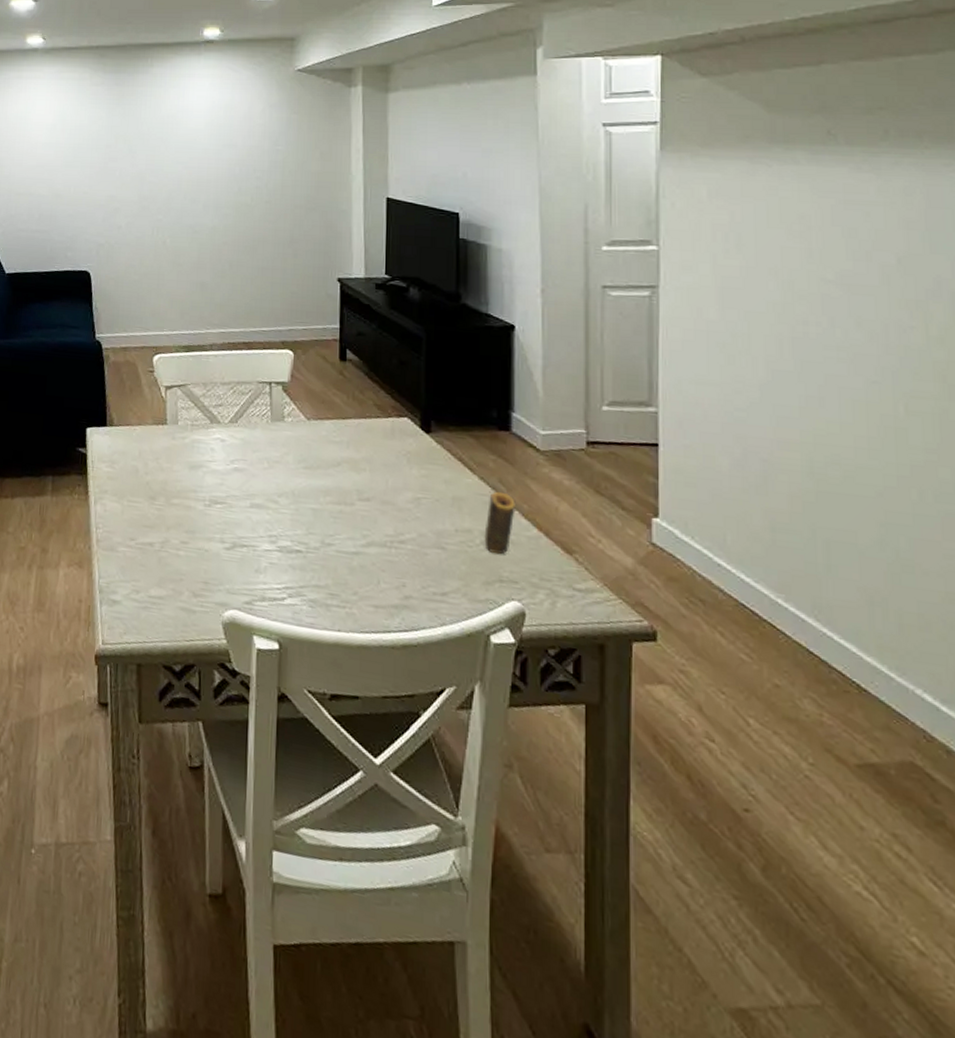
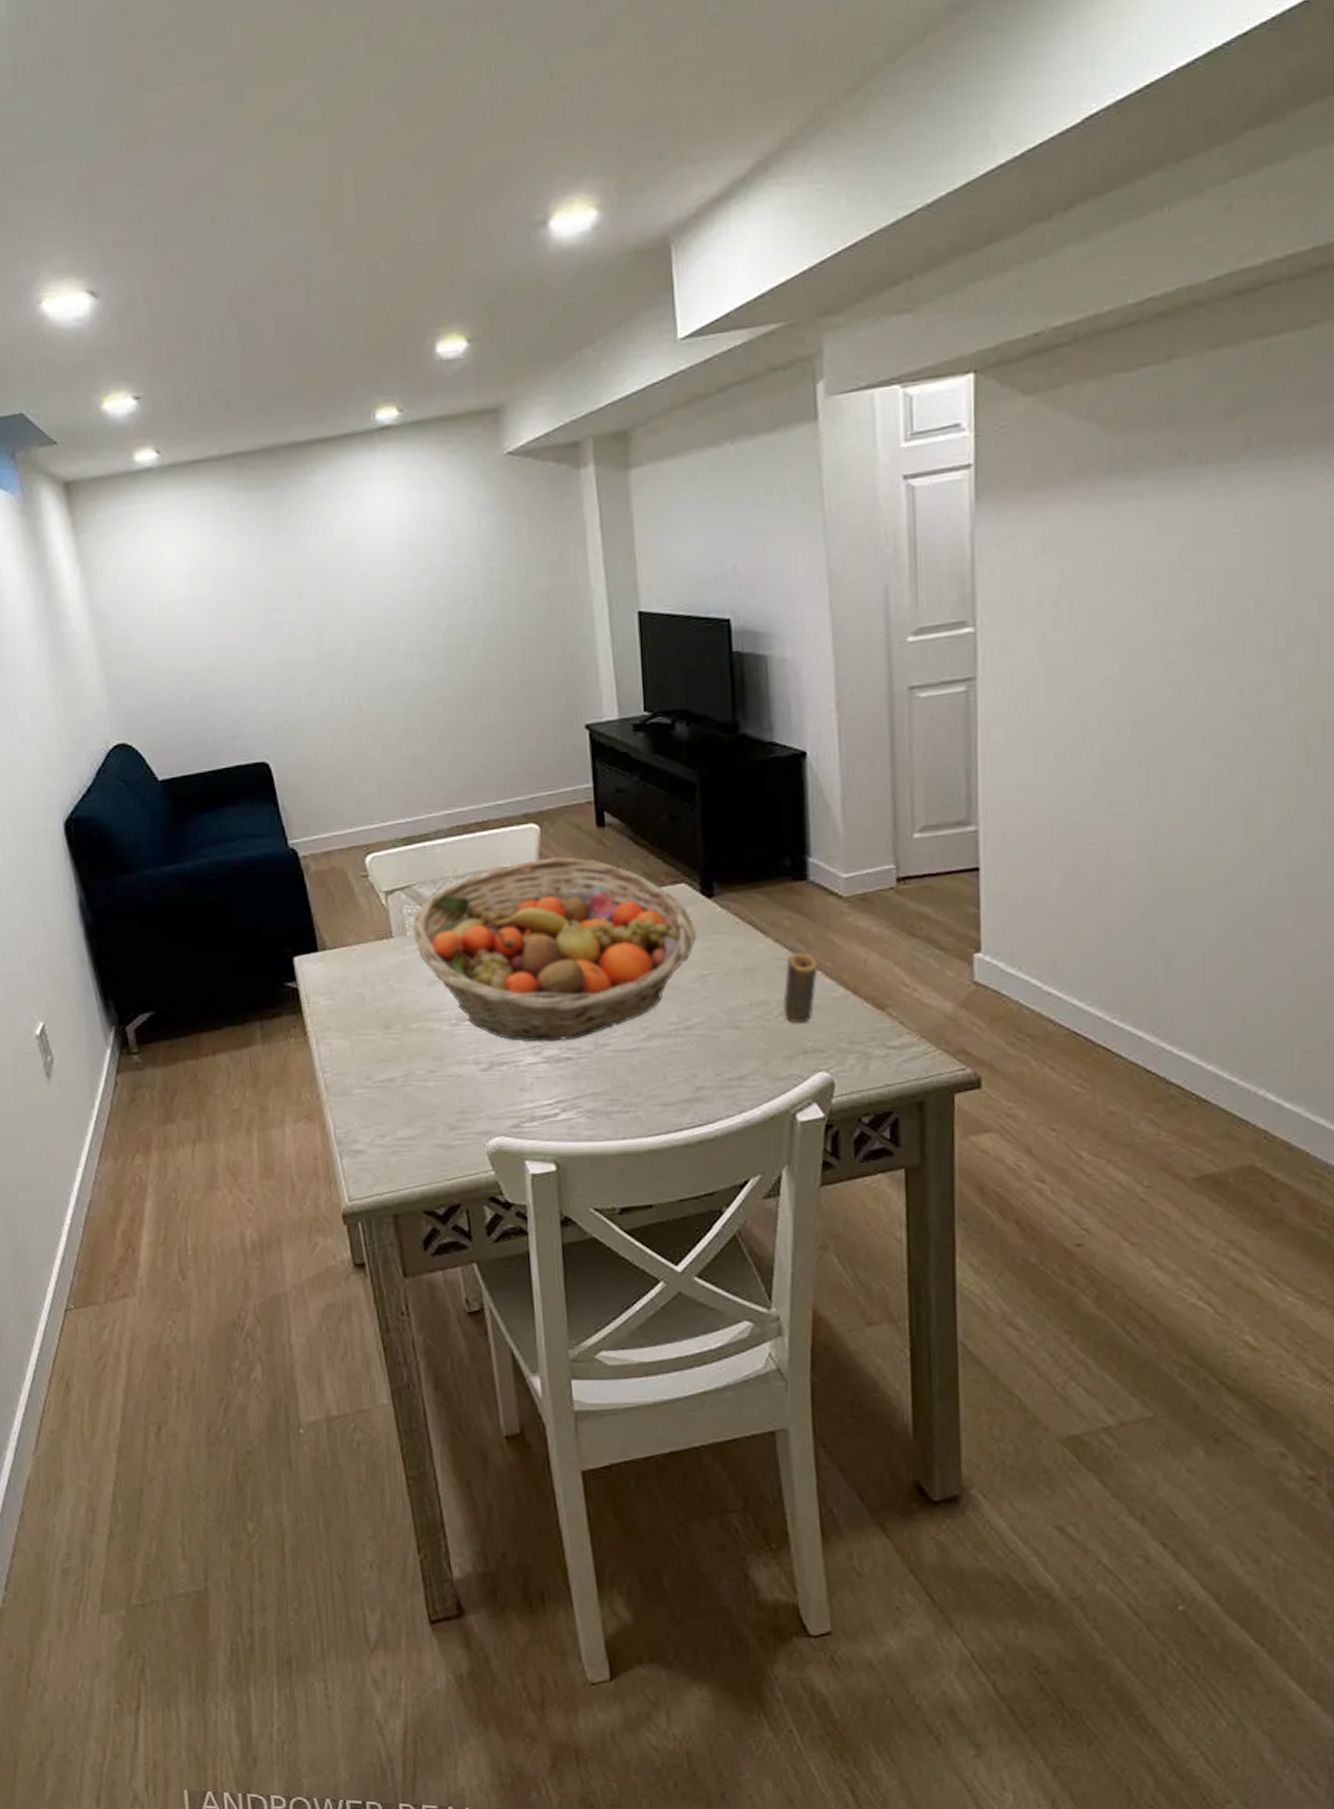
fruit basket: none [183,378,415,536] -> present [412,857,697,1042]

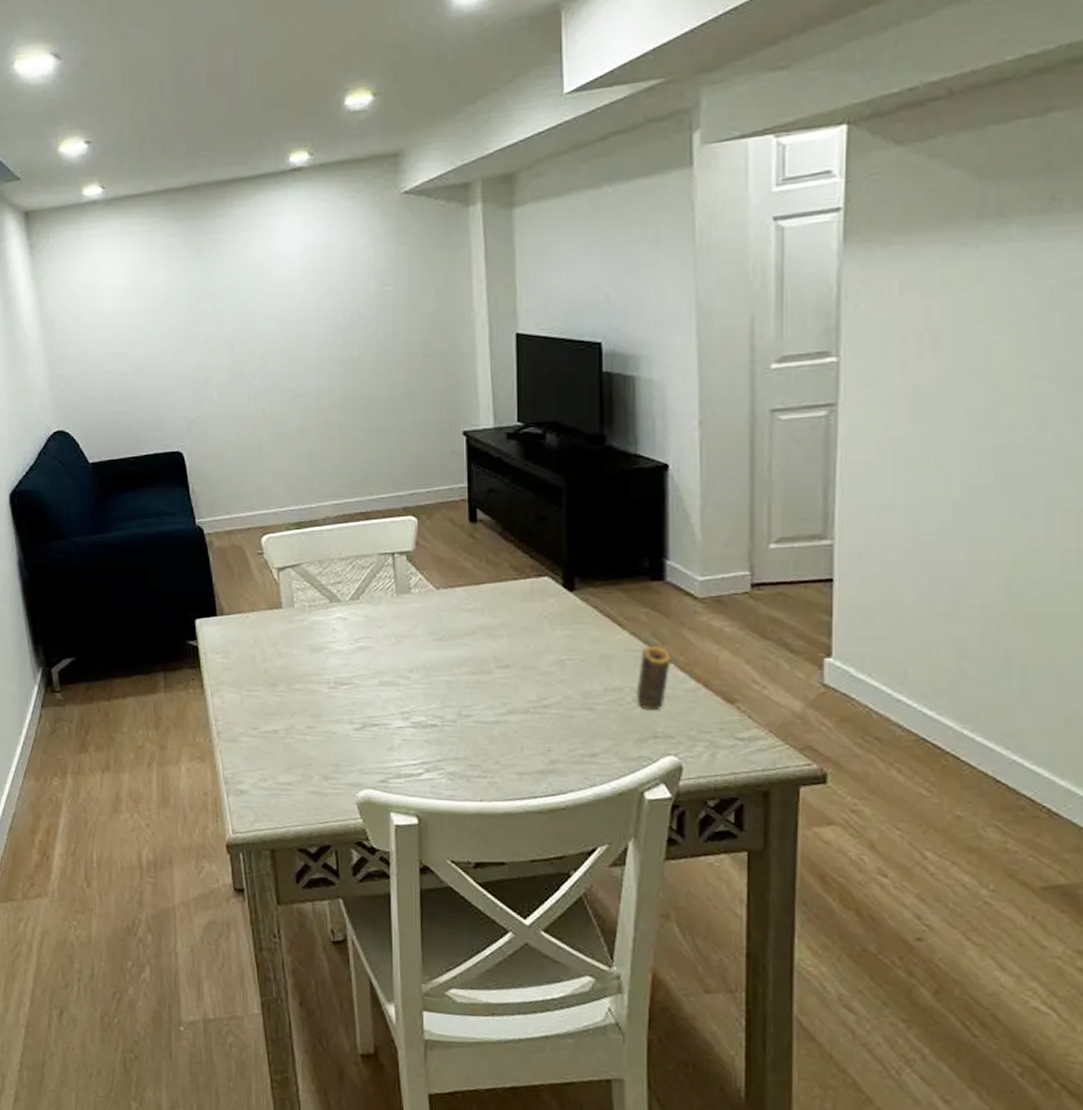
fruit basket: present [412,857,697,1042] -> none [300,547,558,710]

